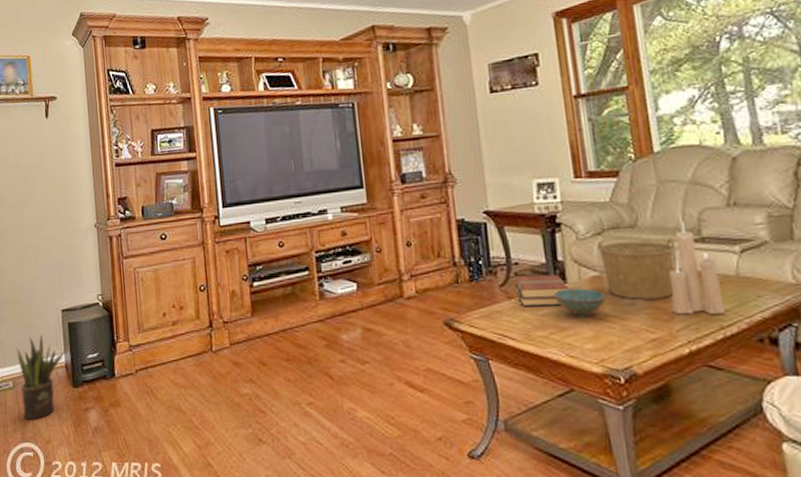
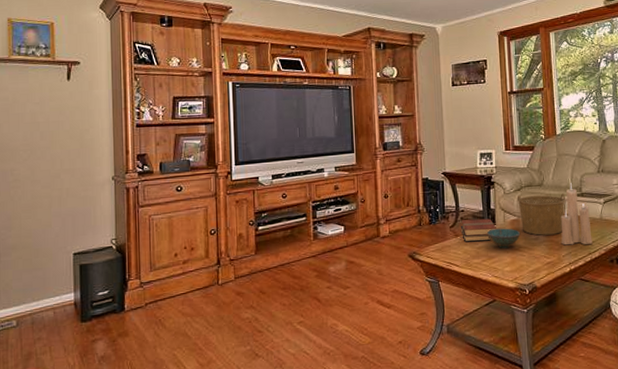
potted plant: present [15,334,65,421] -> none [21,276,75,355]

